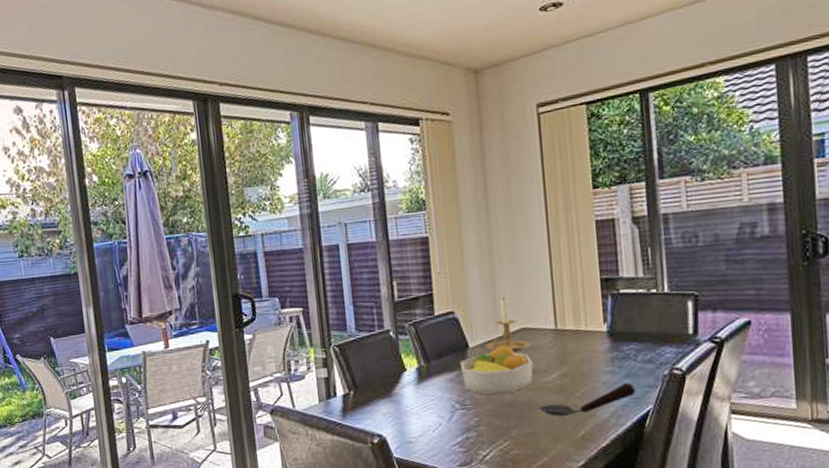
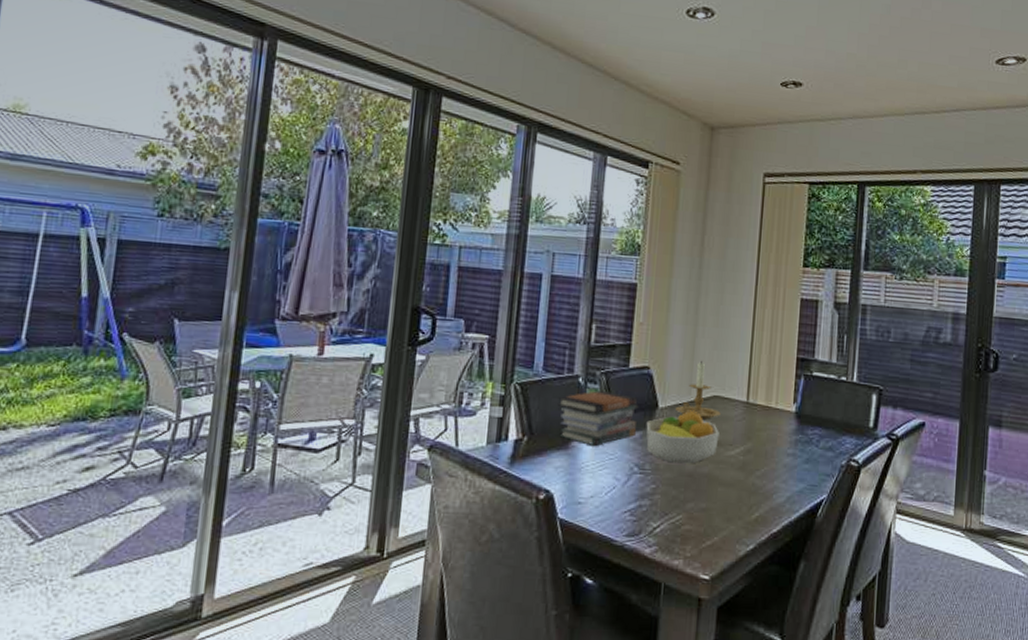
book stack: none [374,339,451,391] -> present [557,389,639,446]
spoon: present [535,382,636,416] -> none [714,467,813,495]

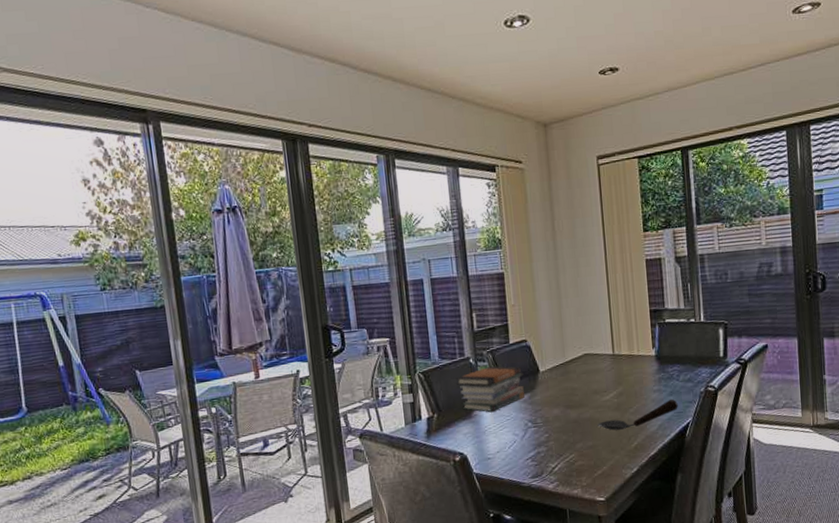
fruit bowl: present [646,410,719,464] -> none [532,369,594,415]
candle holder: present [676,360,721,420] -> none [554,326,593,375]
spoon: none [714,467,813,495] -> present [596,399,678,431]

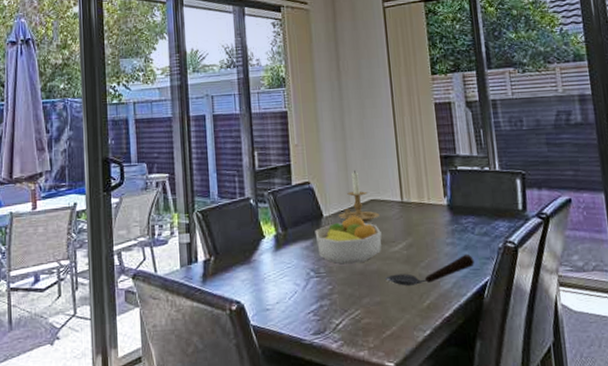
book stack: present [455,365,525,412] -> none [235,207,307,258]
fruit bowl: none [532,369,594,415] -> present [315,215,382,265]
candle holder: none [554,326,593,375] -> present [339,170,380,222]

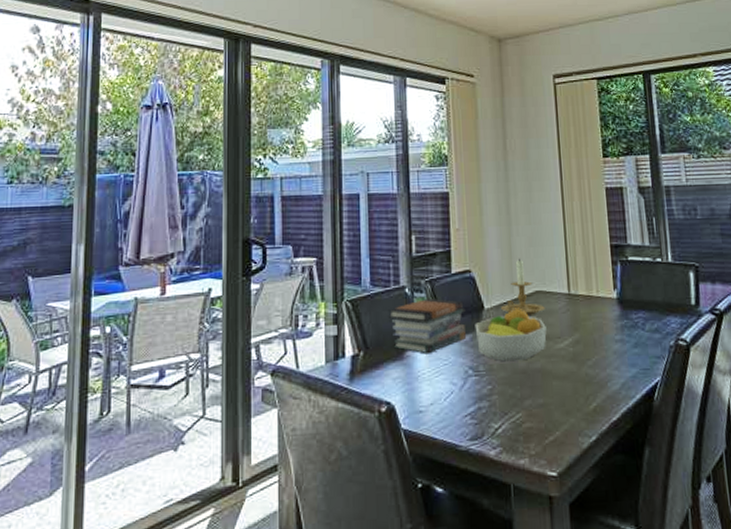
book stack: none [235,207,307,258] -> present [388,297,466,353]
spoon: present [384,254,474,286] -> none [548,352,644,386]

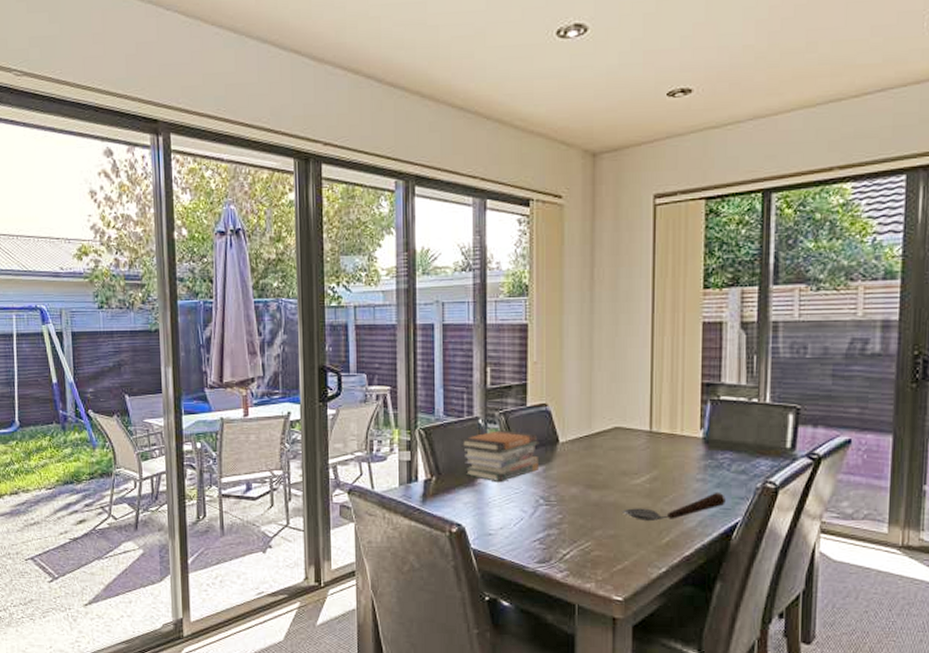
fruit bowl: present [475,307,547,362] -> none [548,442,623,494]
candle holder: present [501,258,545,316] -> none [577,393,623,451]
spoon: none [548,352,644,386] -> present [621,492,726,521]

